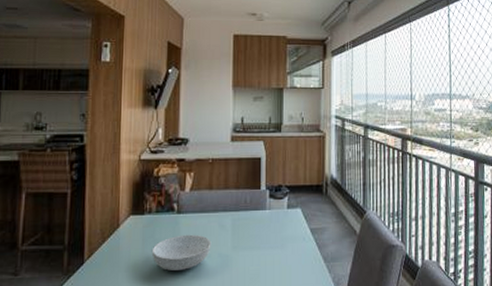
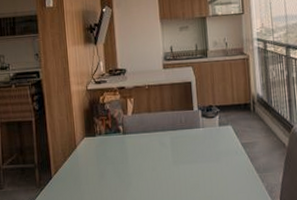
serving bowl: present [151,234,211,271] -> none [105,151,155,183]

